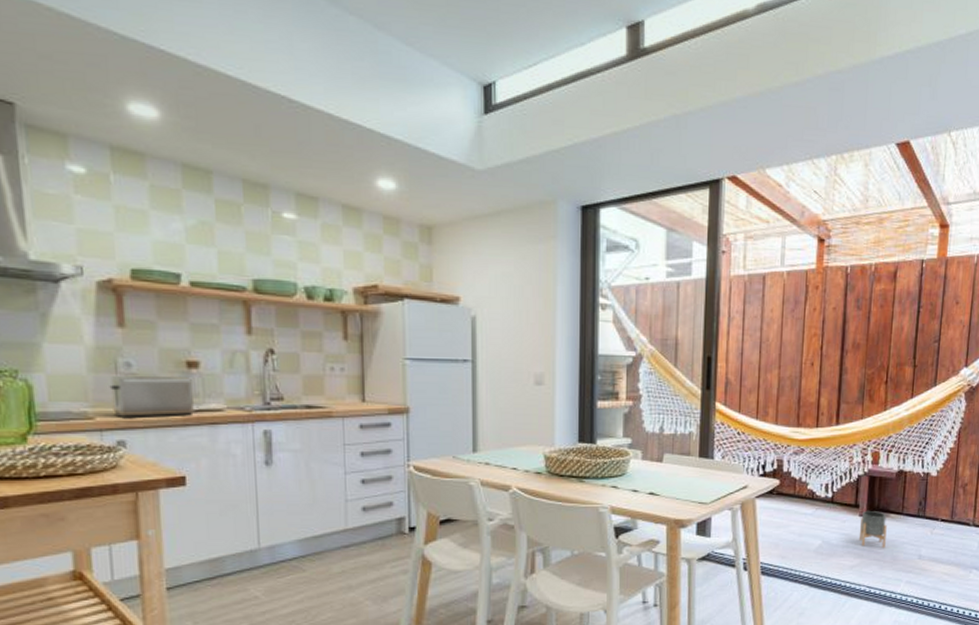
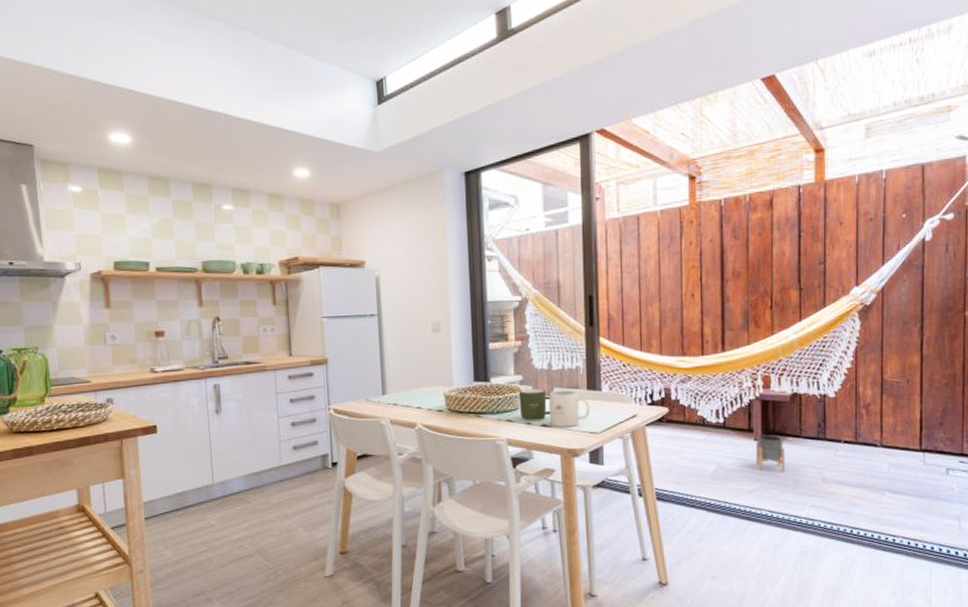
toaster: present [109,375,194,419] -> none [100,344,161,381]
mug: none [626,453,660,489] -> present [518,388,551,422]
mug: none [657,456,701,496] -> present [548,390,590,427]

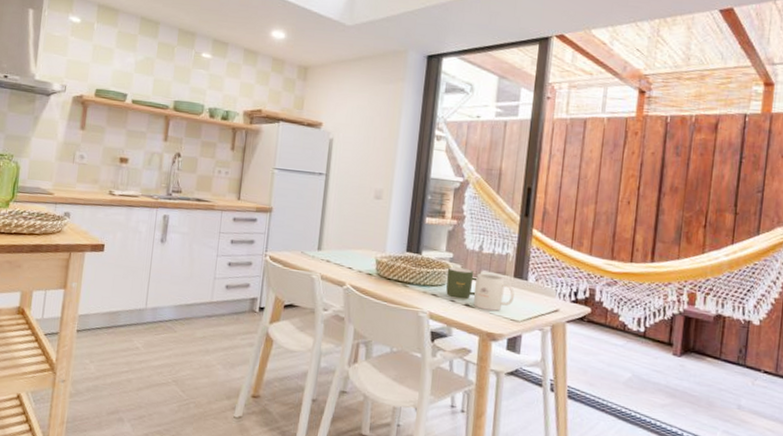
planter: present [755,435,785,472] -> none [671,350,703,392]

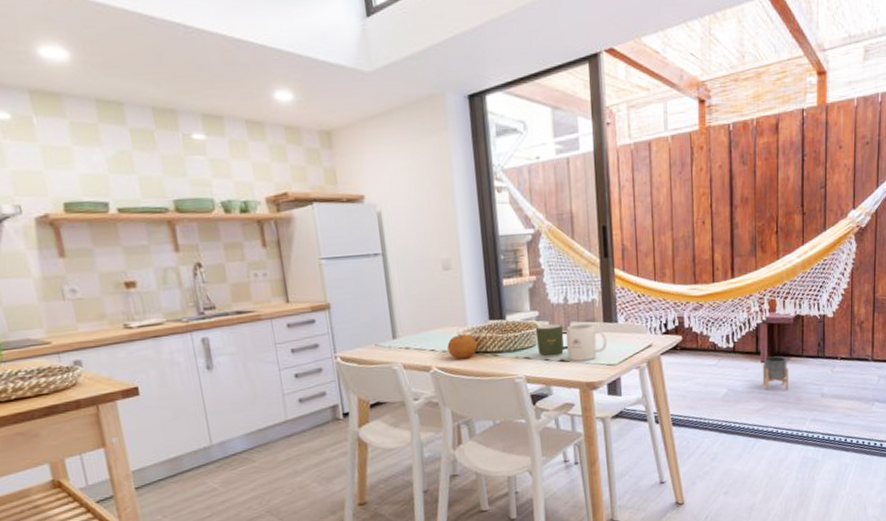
fruit: none [363,259,392,283] -> present [447,334,478,359]
planter: none [671,350,703,392] -> present [762,356,789,391]

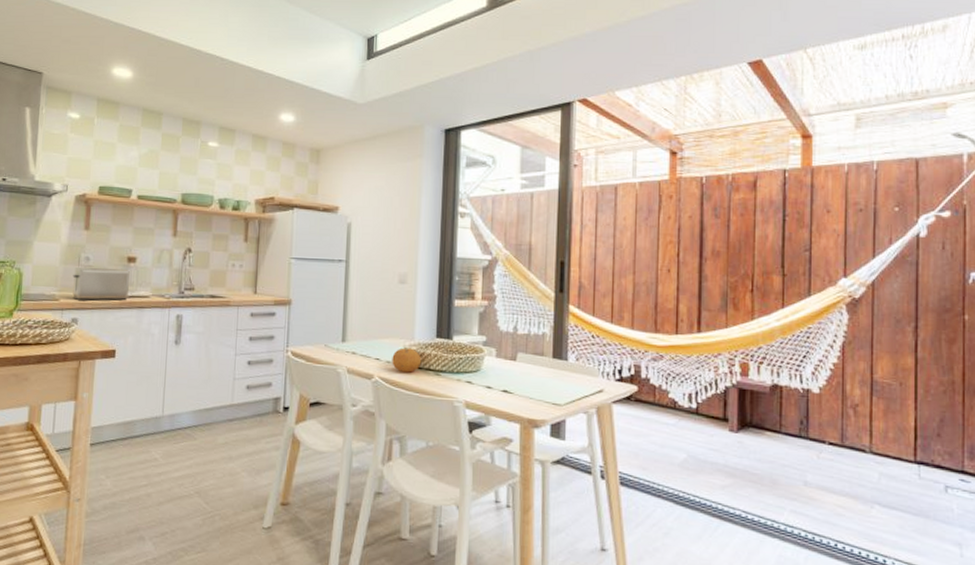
toaster: none [60,296,137,341] -> present [73,267,130,302]
mug: present [535,323,568,358] -> none [481,351,514,386]
mug: present [565,323,607,362] -> none [511,355,554,396]
planter: present [762,356,789,391] -> none [730,426,763,470]

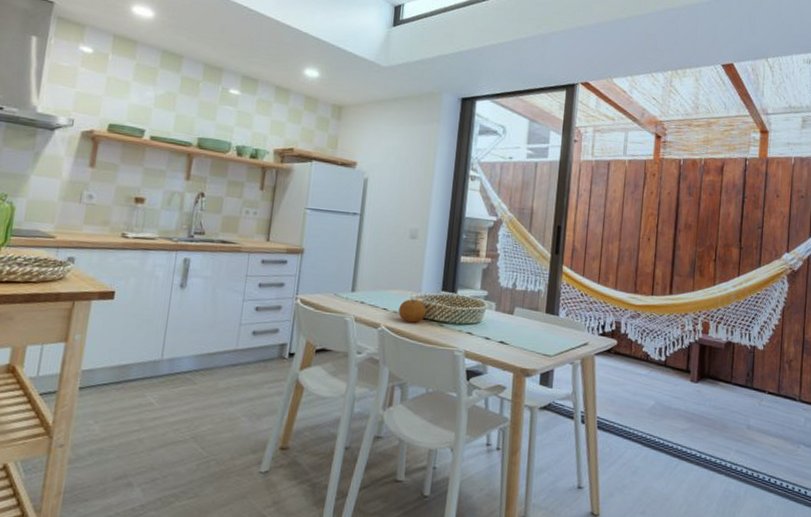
toaster: present [73,267,130,302] -> none [71,205,136,243]

